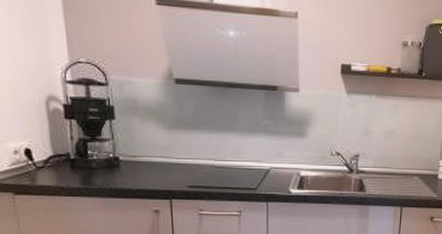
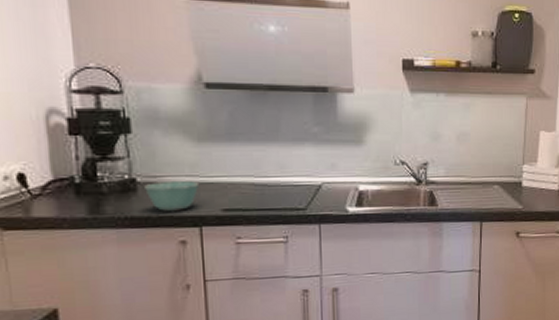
bowl: none [126,161,169,187] -> present [144,181,198,212]

